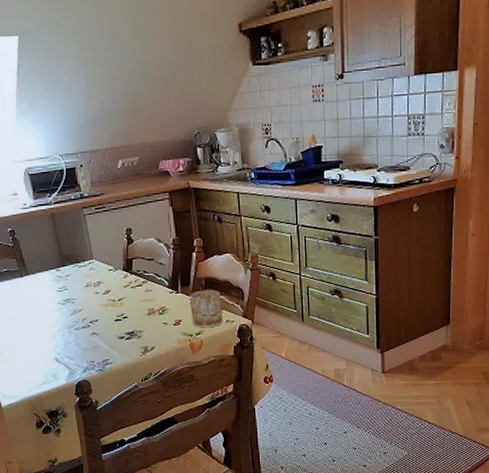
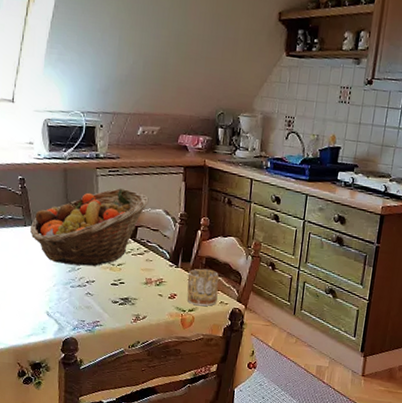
fruit basket: none [26,223,139,308] -> present [29,188,149,267]

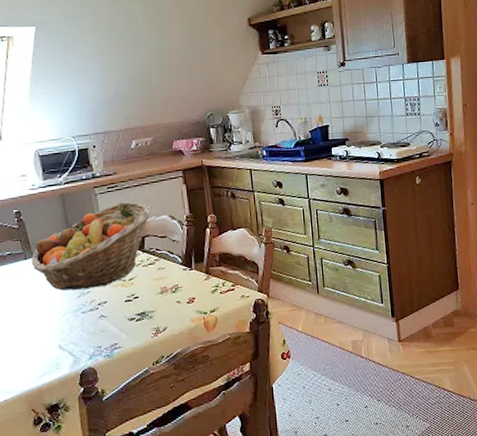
mug: present [187,268,219,307] -> none [203,265,238,305]

